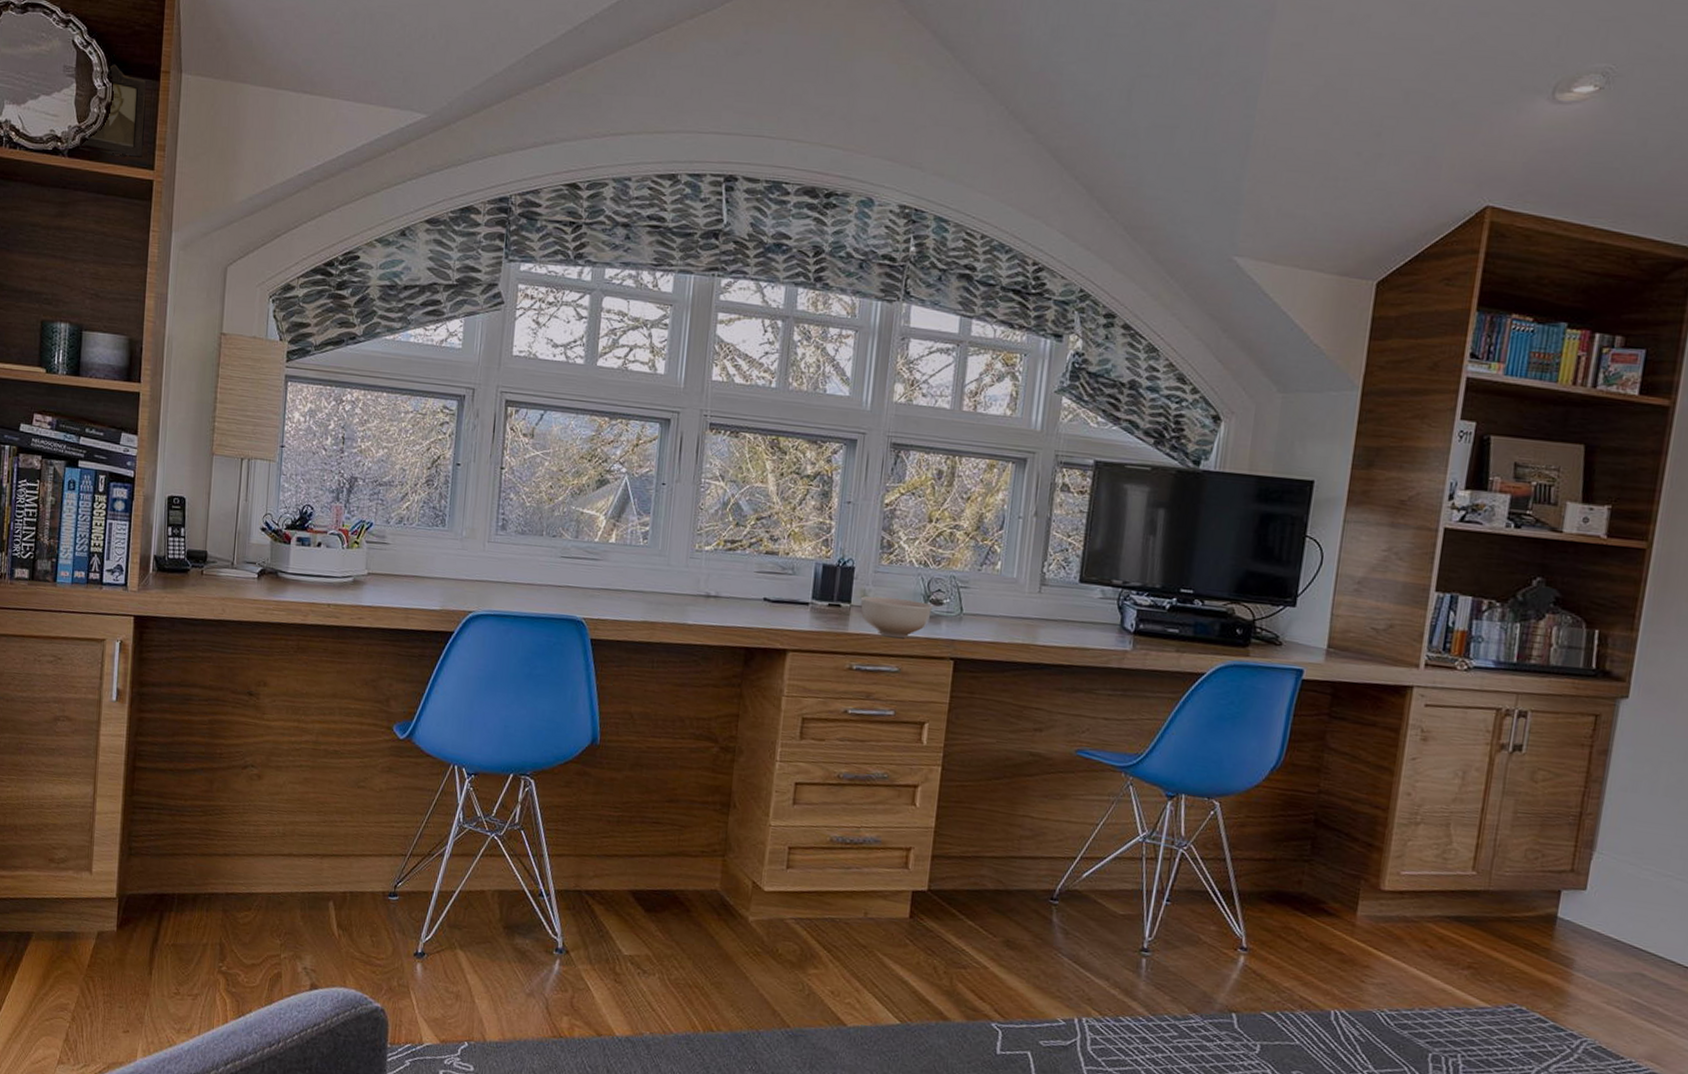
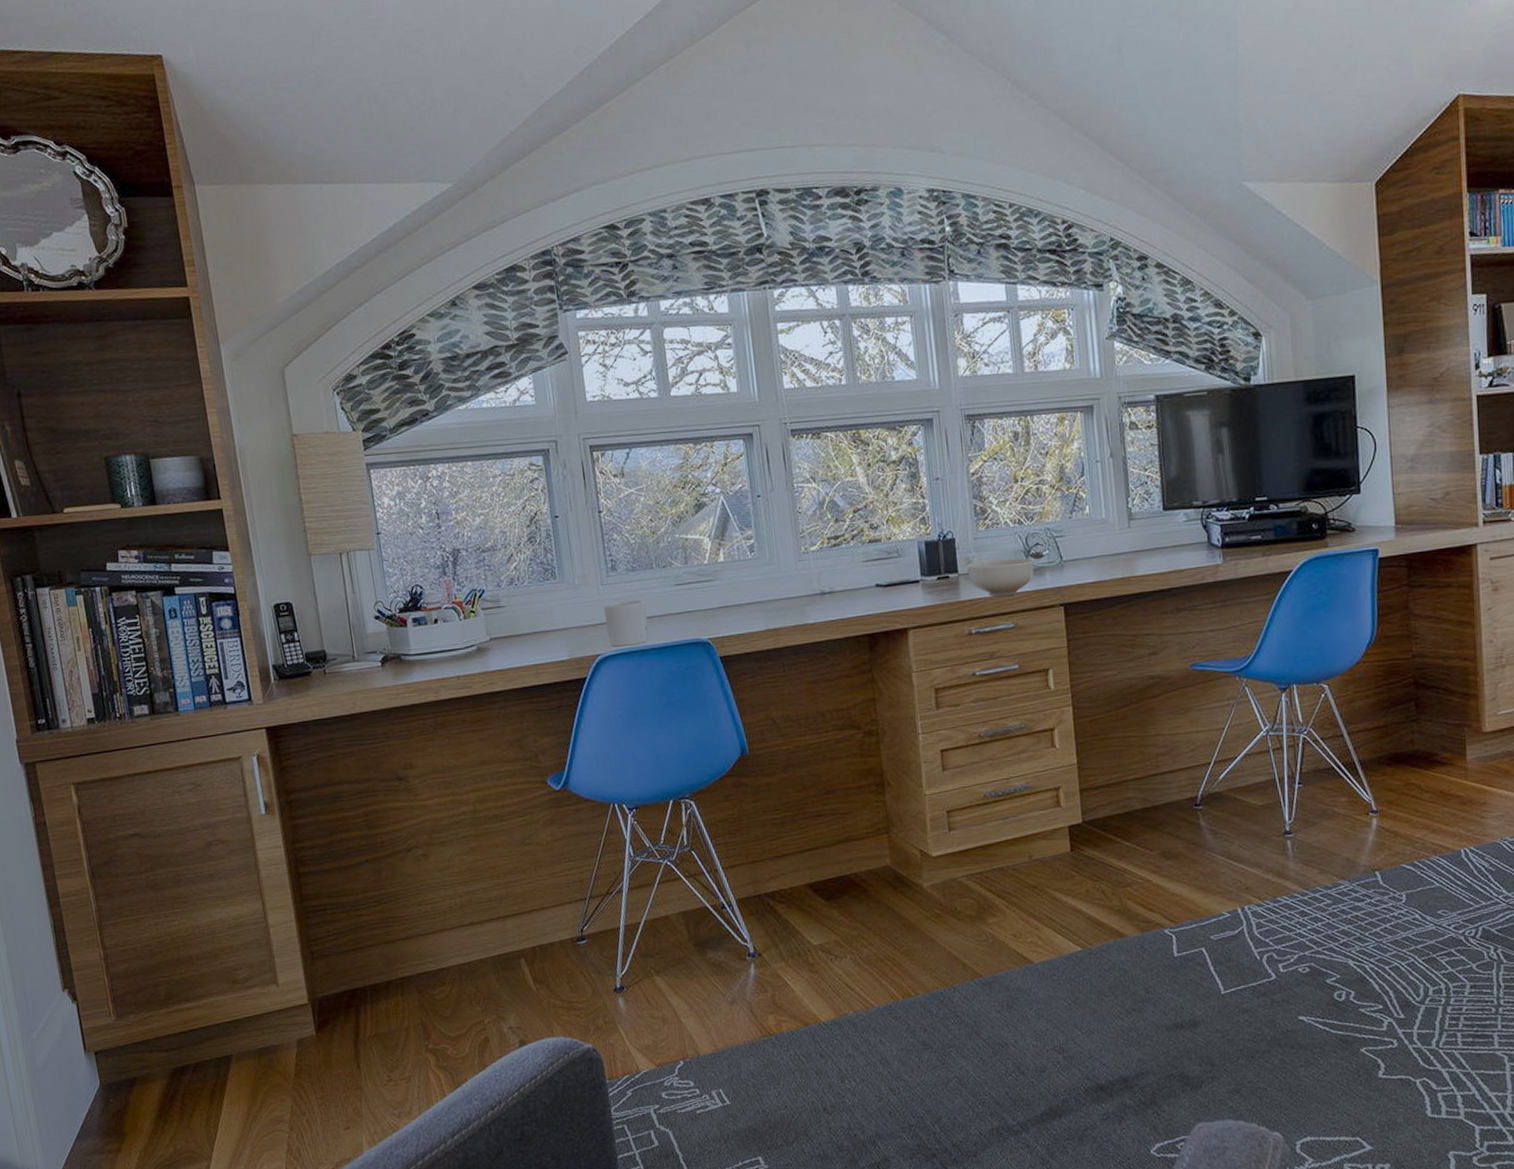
photo frame: present [78,64,146,158] -> none [104,188,173,281]
mug: none [483,562,529,610] -> present [604,599,649,647]

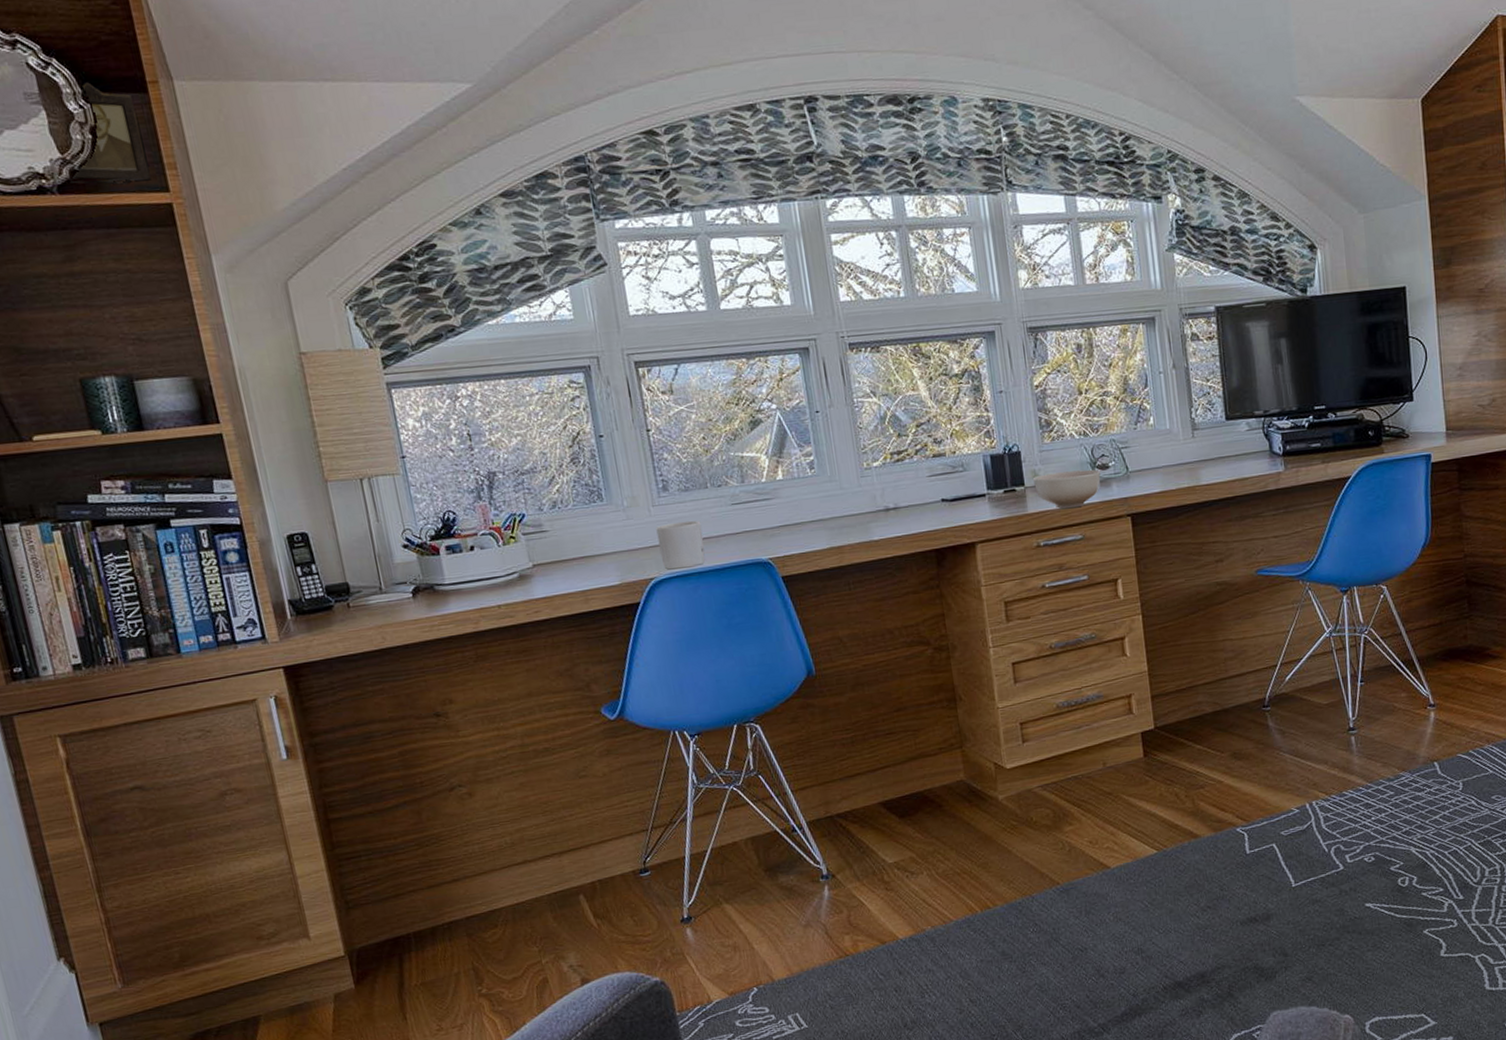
photo frame: none [104,188,173,281] -> present [68,82,151,185]

